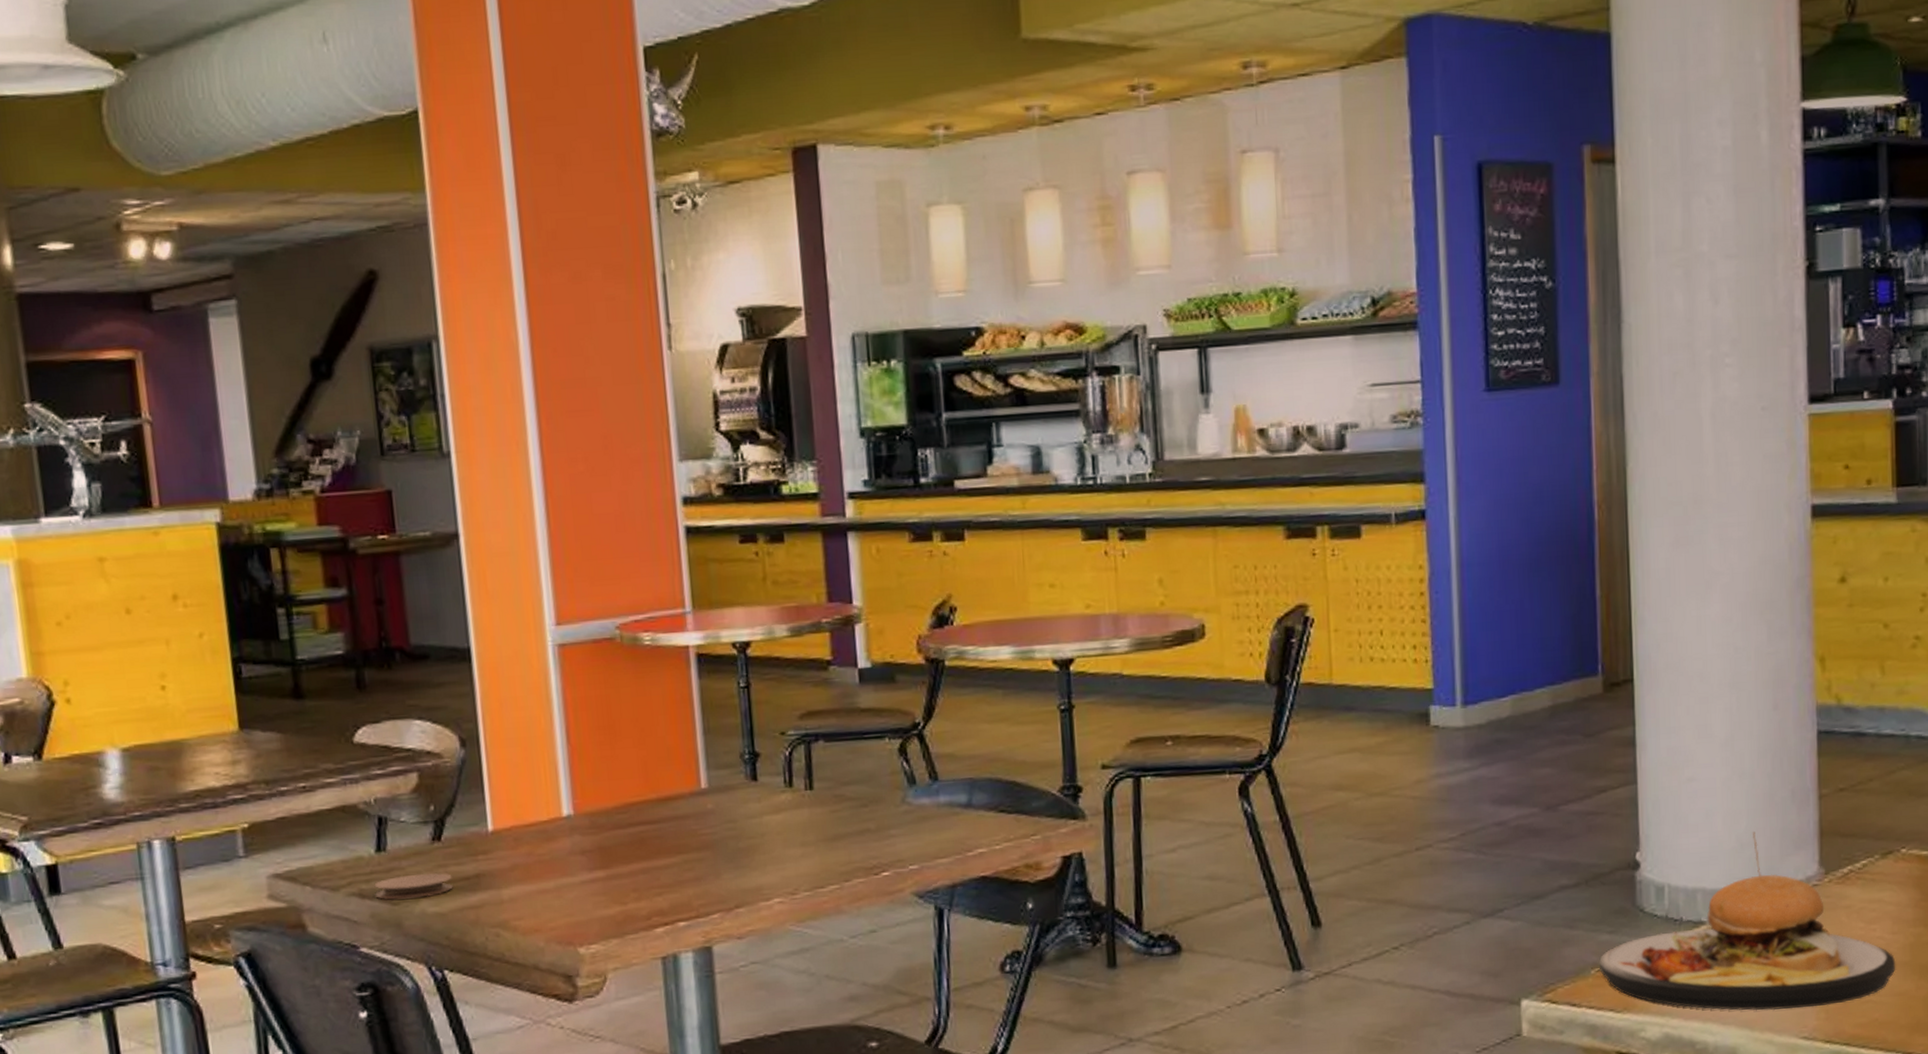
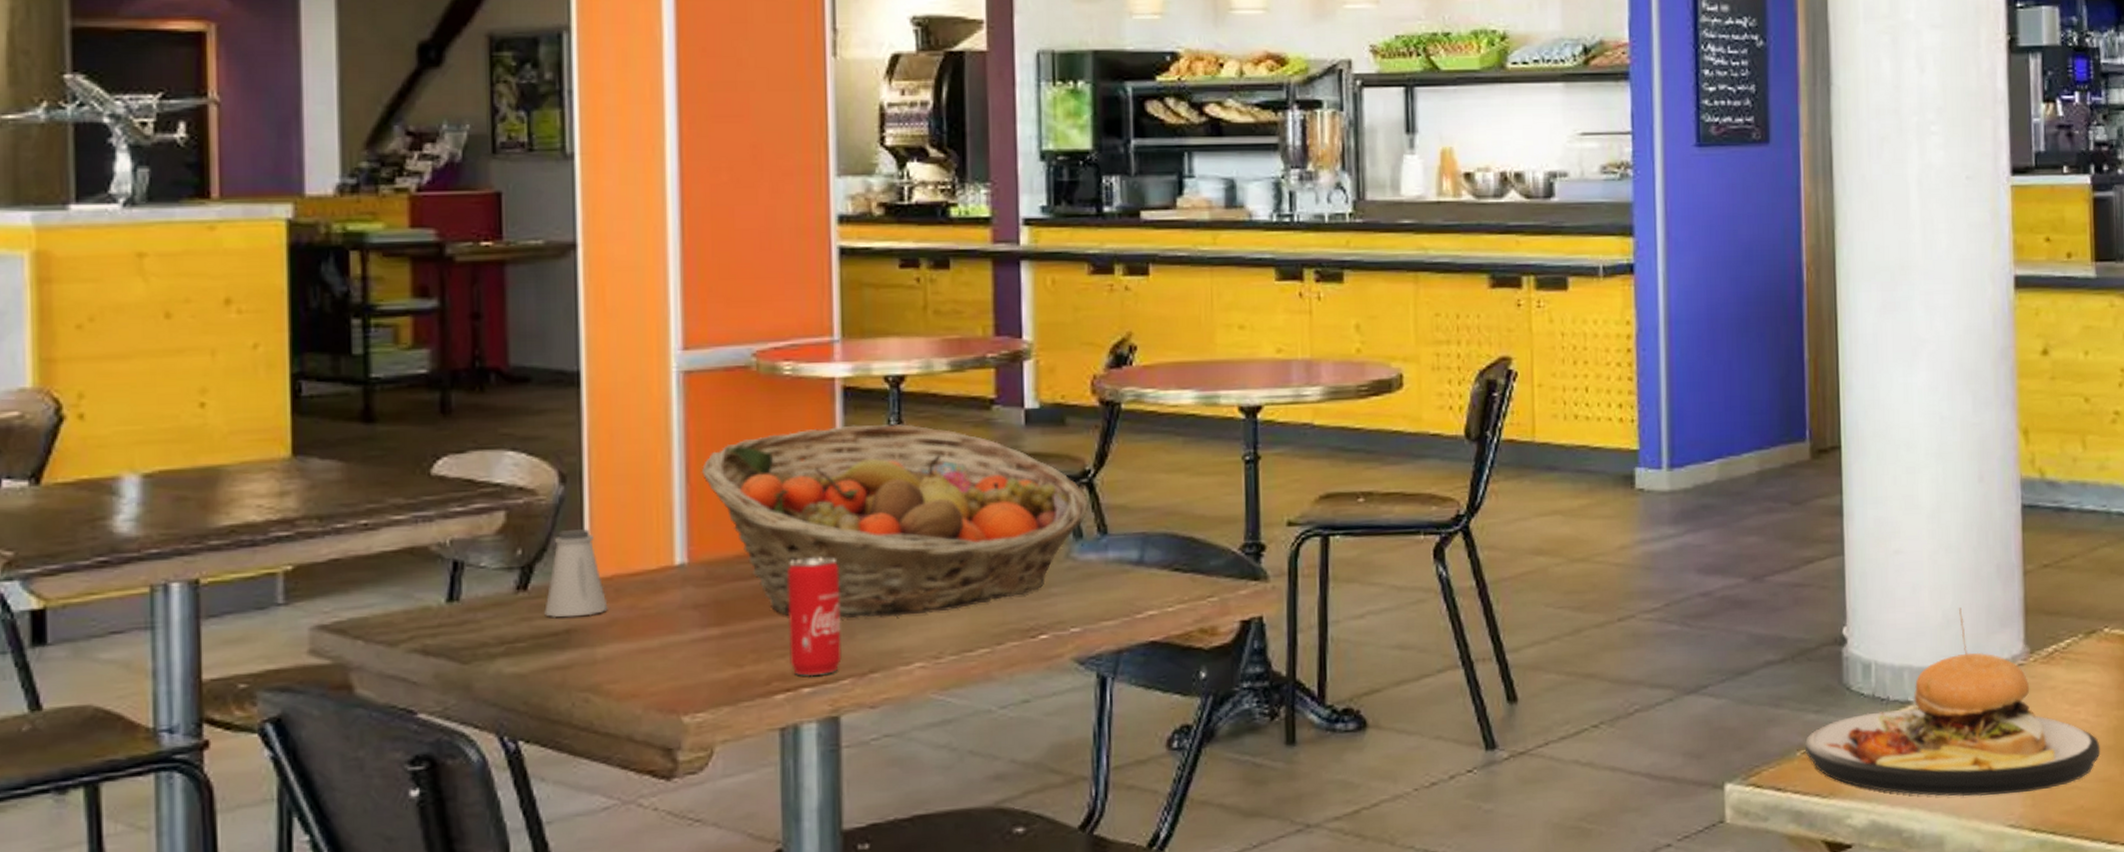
coaster: present [374,873,453,900] -> none [441,627,538,657]
saltshaker: none [457,786,510,865] -> present [544,528,608,618]
fruit basket: none [579,685,920,861] -> present [701,423,1089,619]
beverage can: none [659,806,711,912] -> present [787,557,842,677]

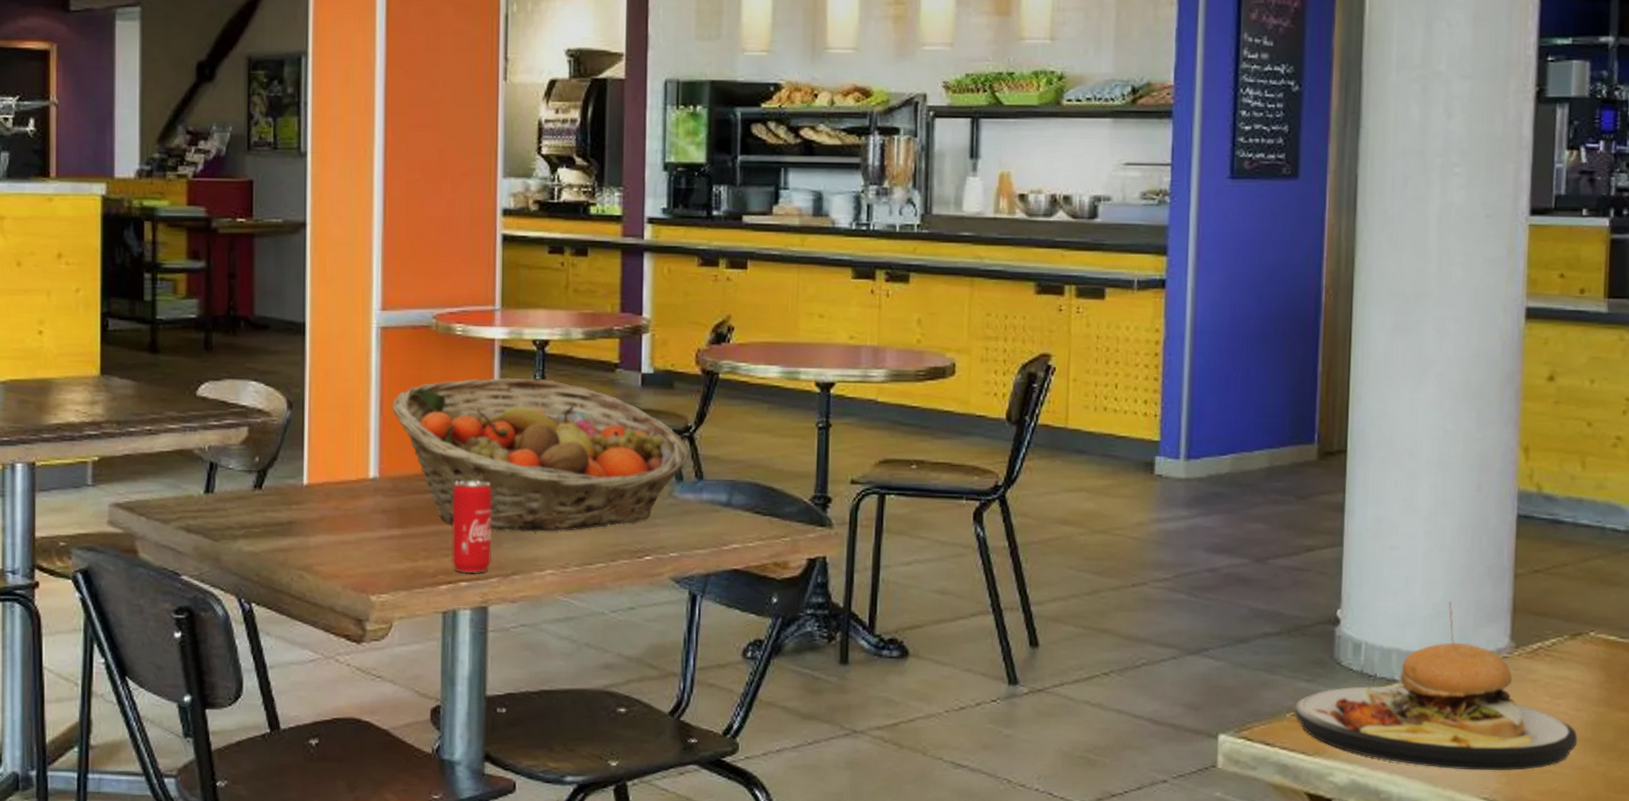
saltshaker: present [544,528,608,618] -> none [273,444,319,512]

